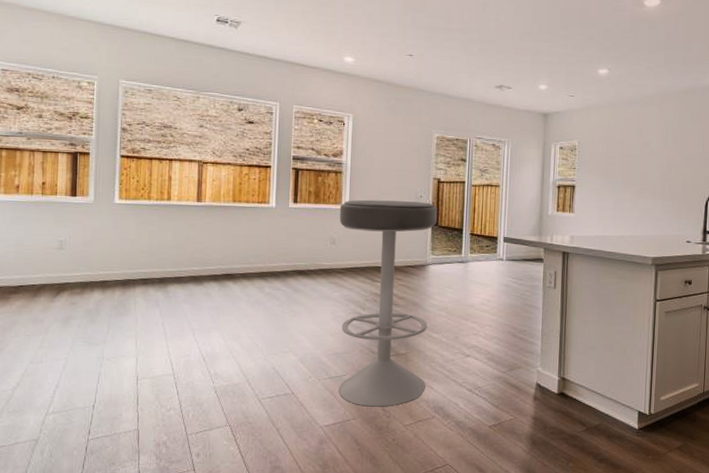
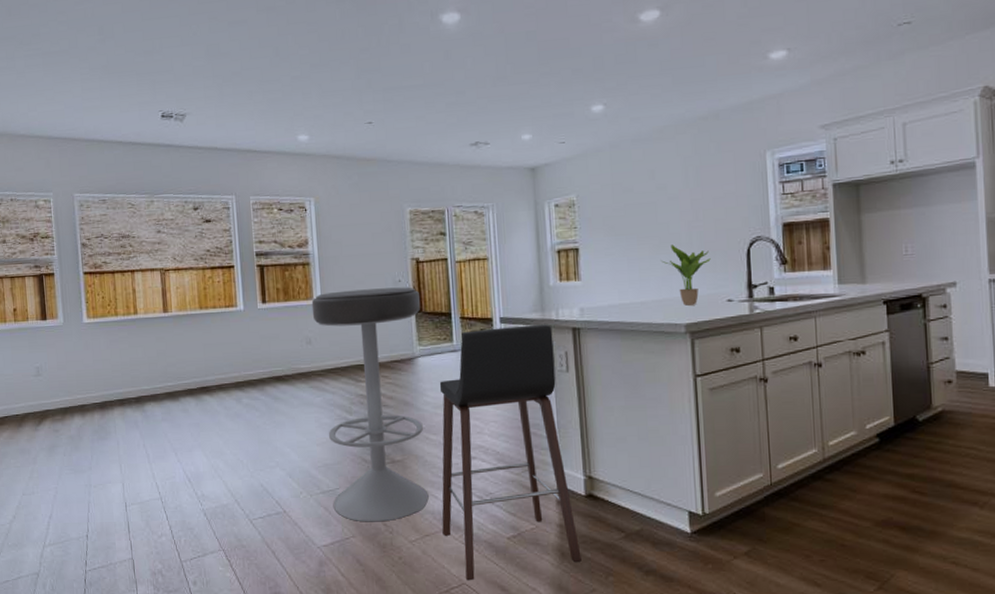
bar stool: none [434,246,549,462] -> present [439,324,582,581]
potted plant: none [639,192,678,243] -> present [660,245,711,306]

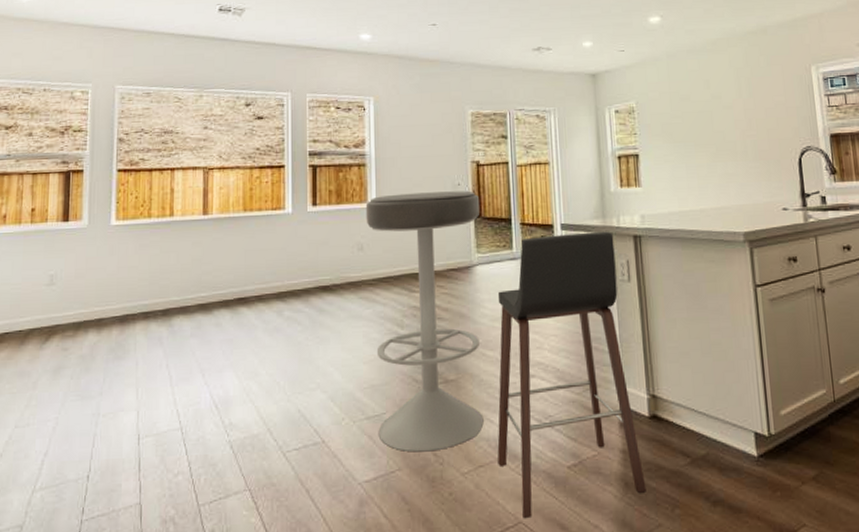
potted plant: present [660,245,711,306] -> none [717,153,765,214]

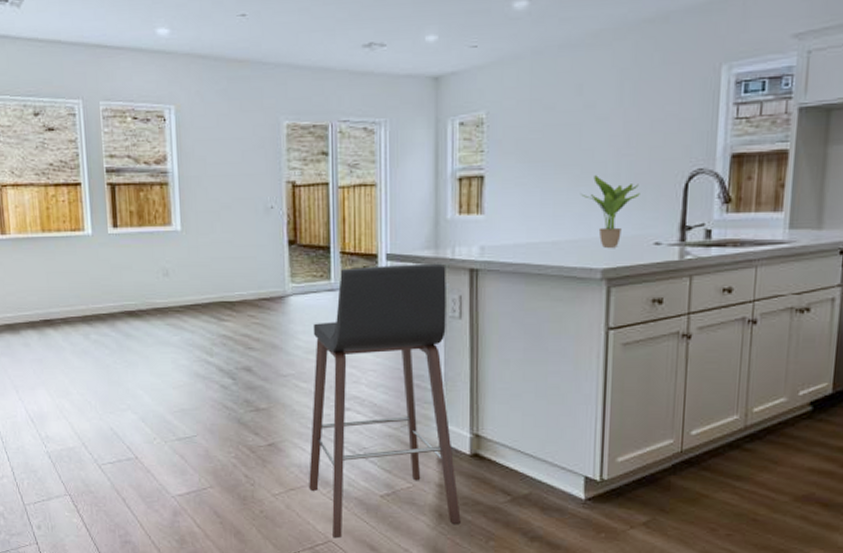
bar stool: present [365,190,484,452] -> none [169,214,296,473]
potted plant: none [717,153,765,214] -> present [580,175,640,248]

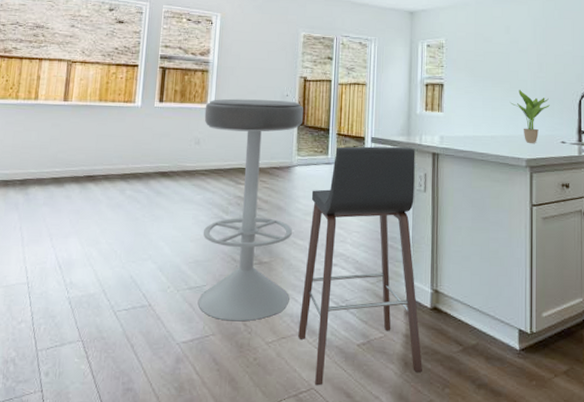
bar stool: none [169,214,296,473] -> present [197,98,304,322]

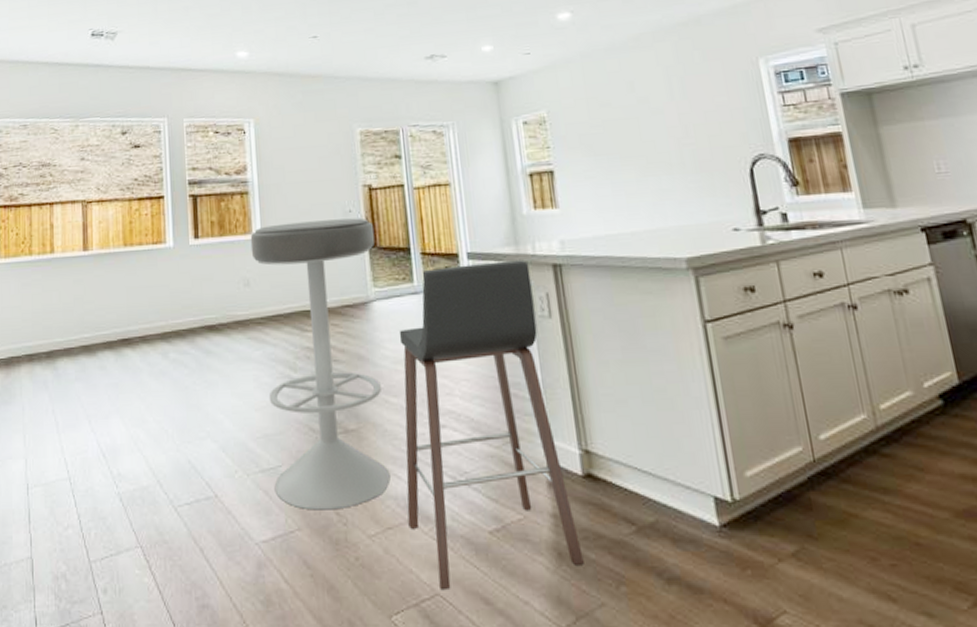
potted plant: present [509,90,550,143] -> none [649,165,708,236]

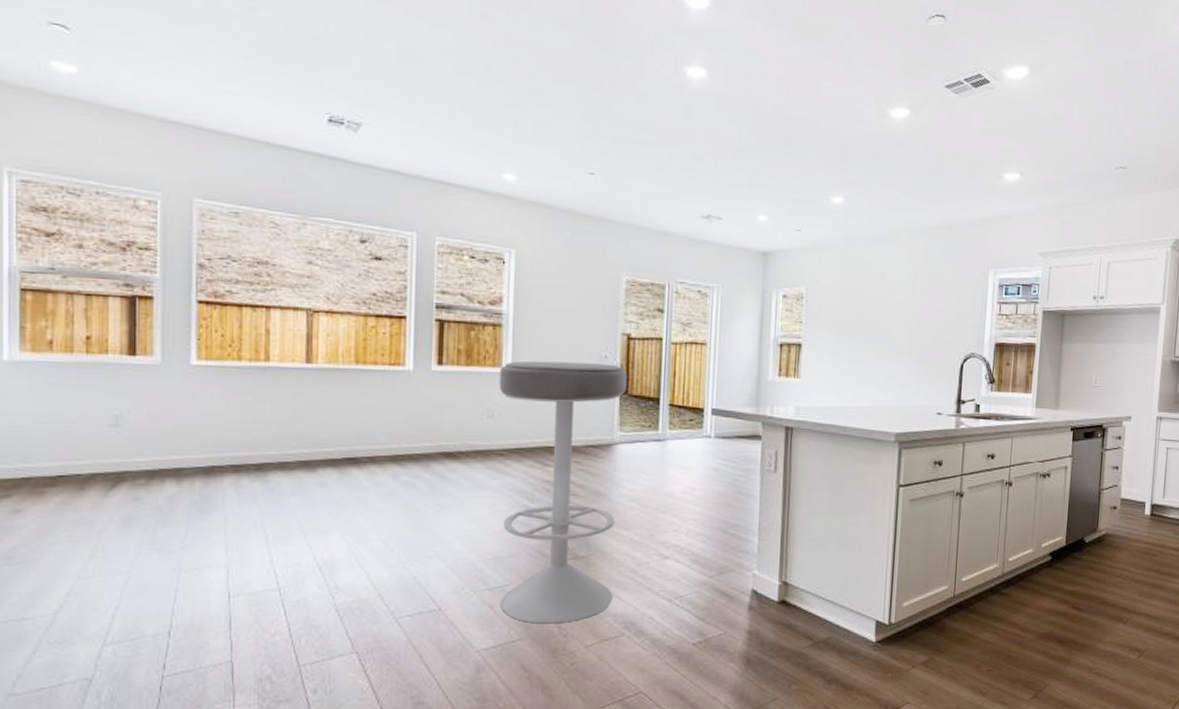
bar stool: present [399,260,584,591] -> none [623,419,767,689]

